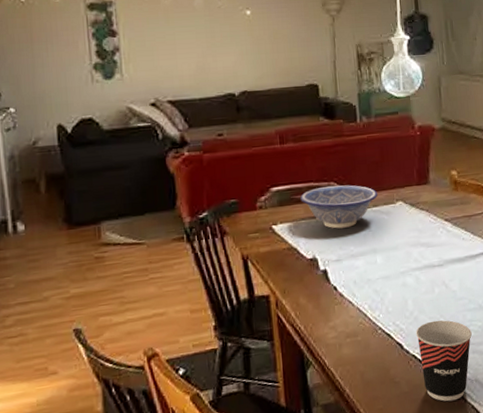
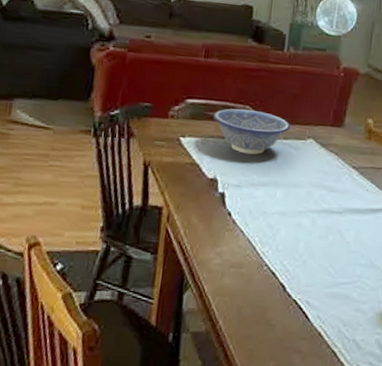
cup: present [416,320,472,402] -> none [300,268,358,357]

